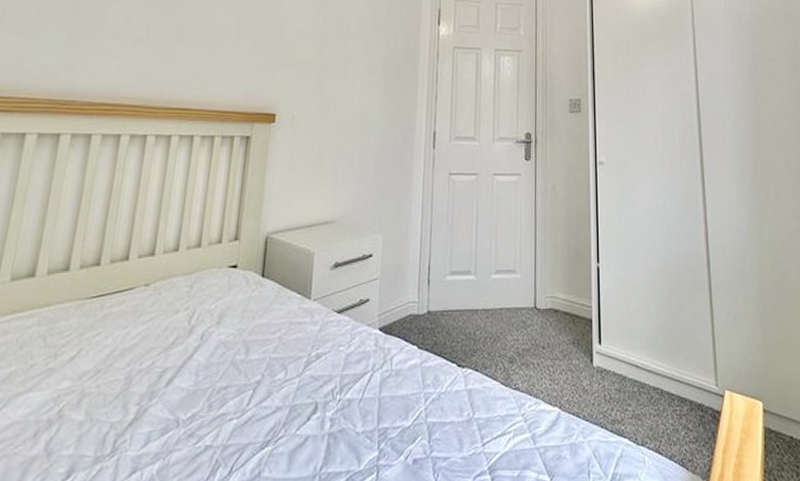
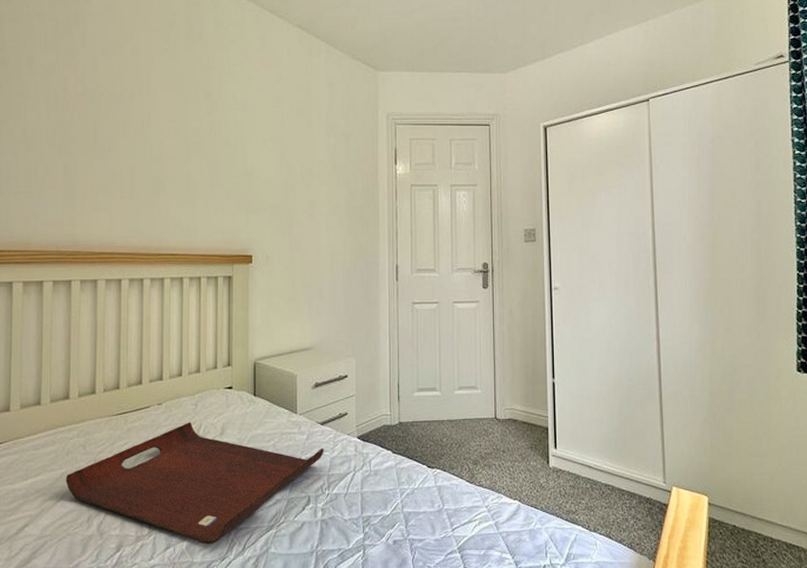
serving tray: none [12,308,339,468] -> present [65,422,324,545]

